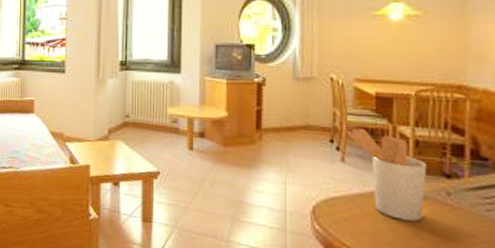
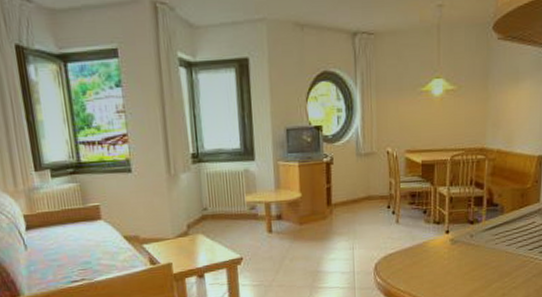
utensil holder: present [346,128,428,222] -> none [399,193,458,263]

